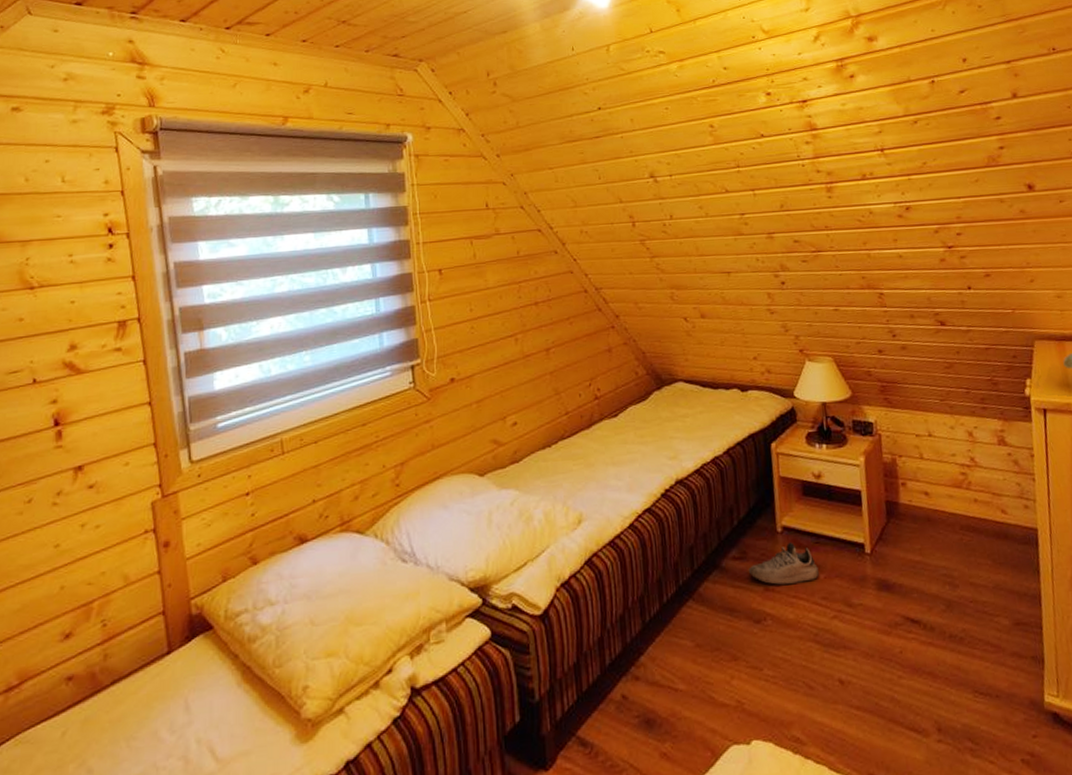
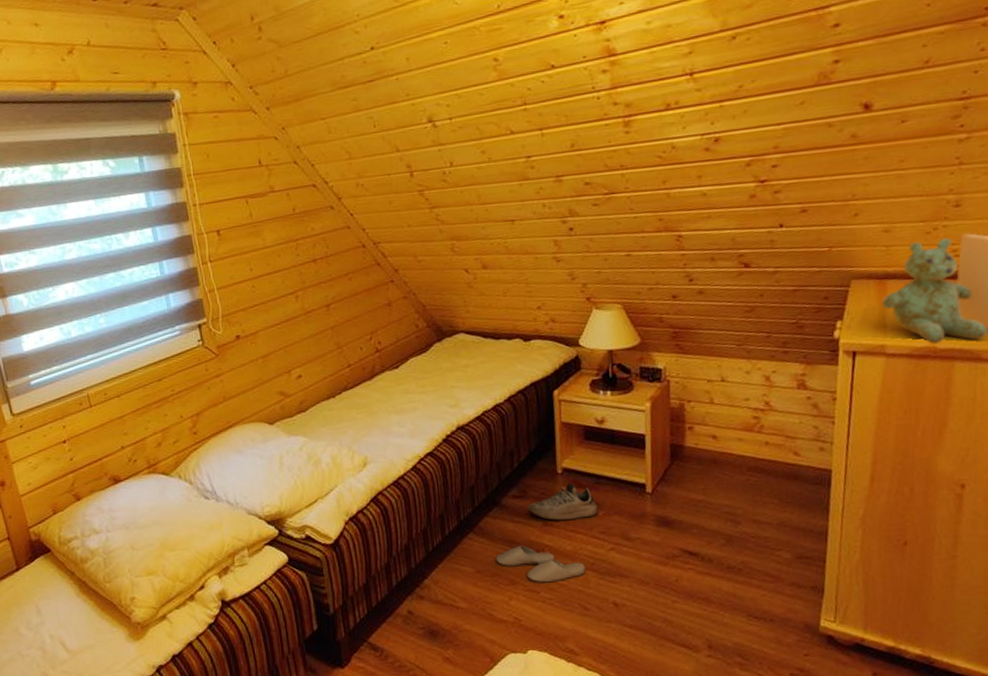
slippers: none [716,614,809,658] -> present [495,545,586,583]

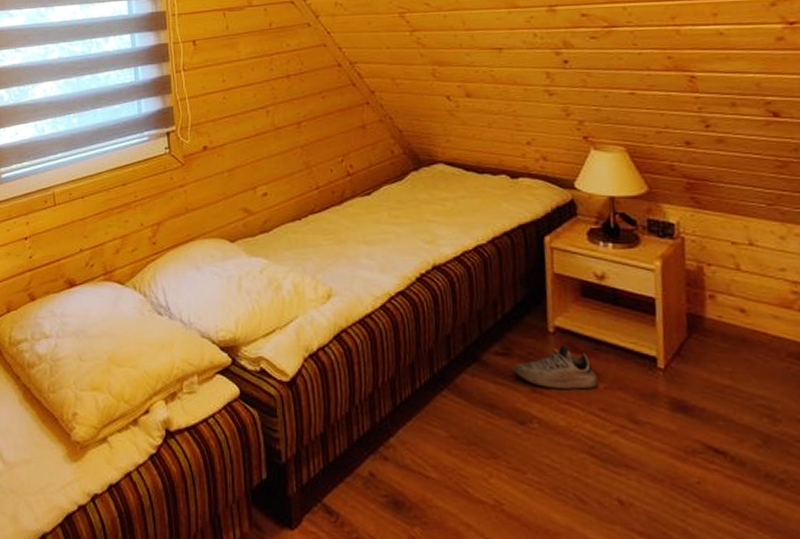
slippers: present [495,545,586,583] -> none [473,412,583,463]

